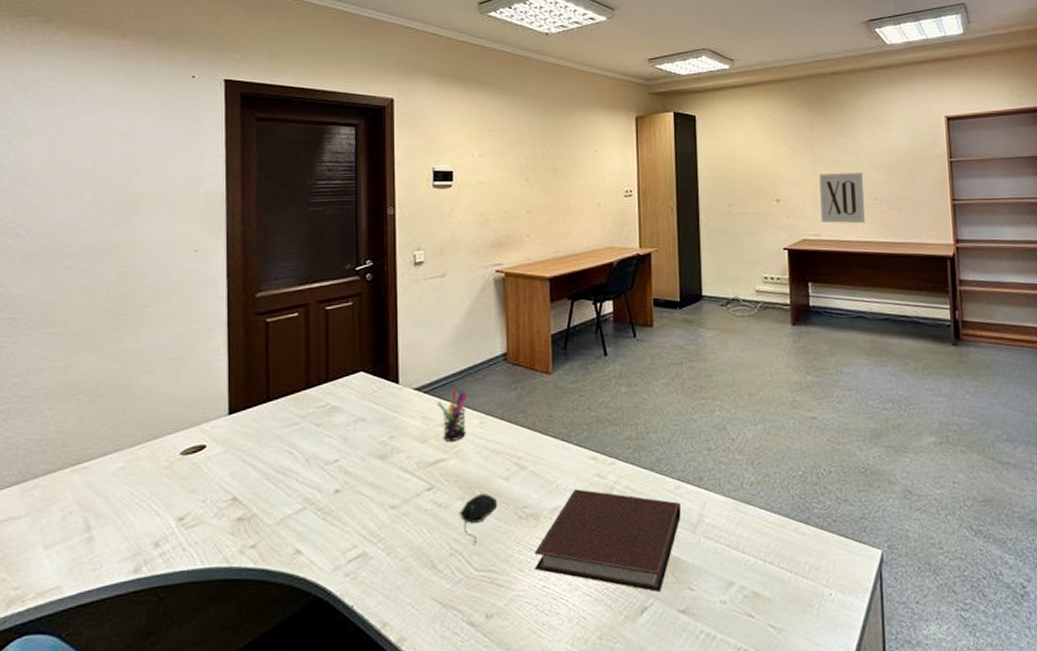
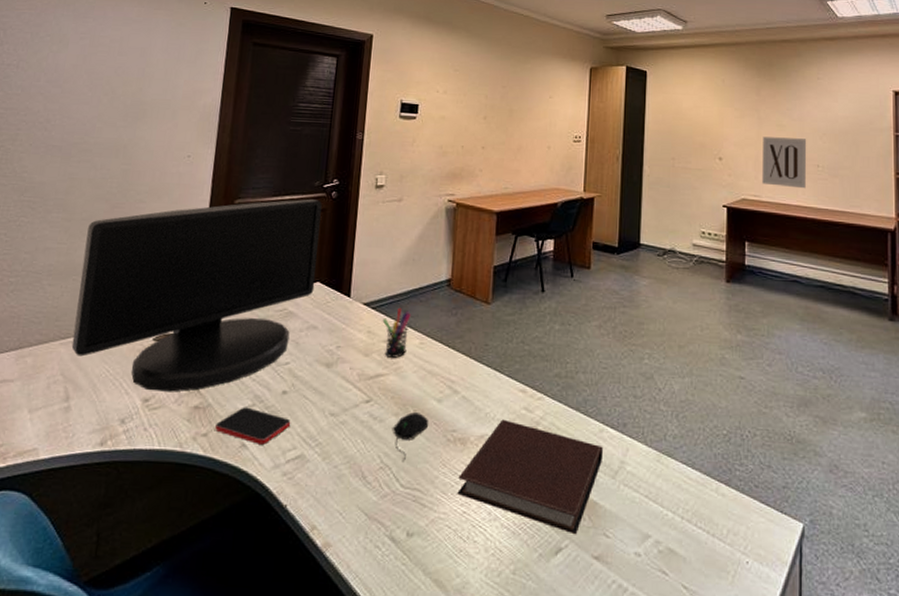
monitor: none [85,283,358,508] -> present [71,198,322,392]
smartphone: none [264,511,348,548] -> present [215,407,291,445]

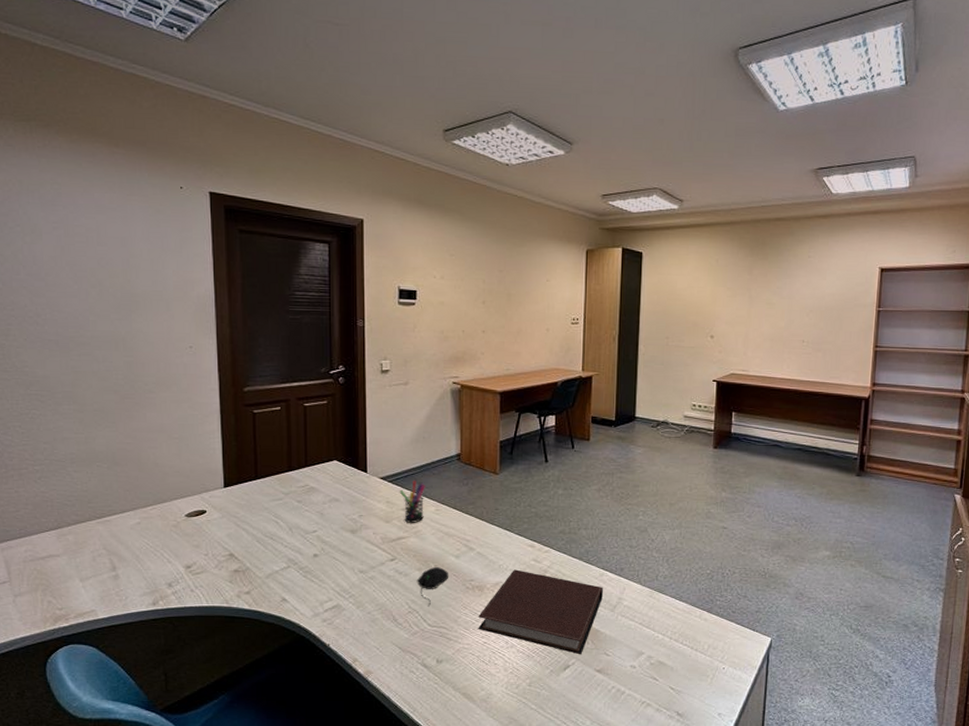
monitor: present [71,198,322,392] -> none [102,384,332,559]
smartphone: present [215,407,291,445] -> none [256,569,325,598]
wall art: present [762,137,807,189] -> none [750,315,794,363]

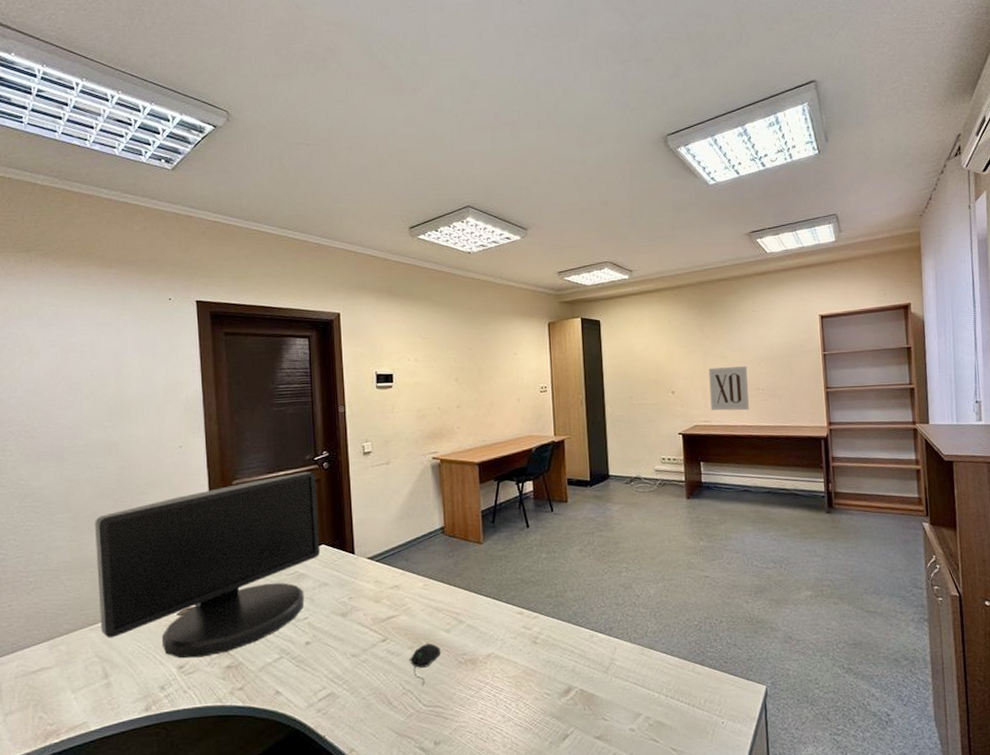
monitor: none [102,384,332,559] -> present [95,471,321,659]
pen holder: present [399,480,425,523] -> none [387,557,413,601]
notebook: present [478,569,603,655] -> none [473,638,595,723]
wall art: none [750,315,794,363] -> present [708,366,749,411]

